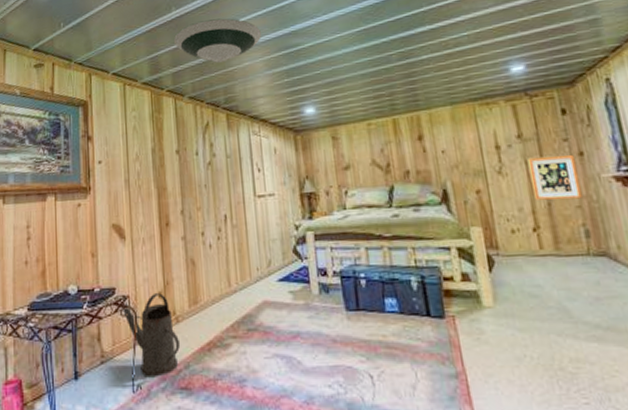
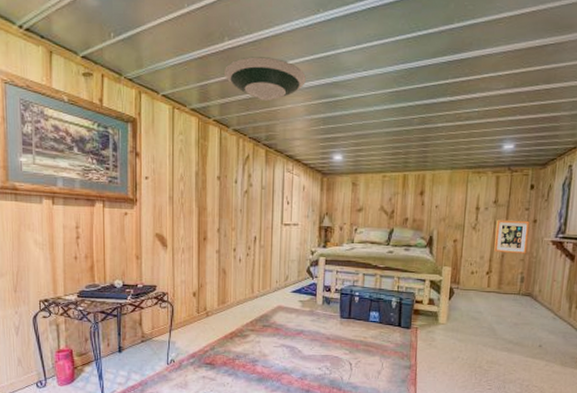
watering can: present [122,293,181,378] -> none [161,293,209,355]

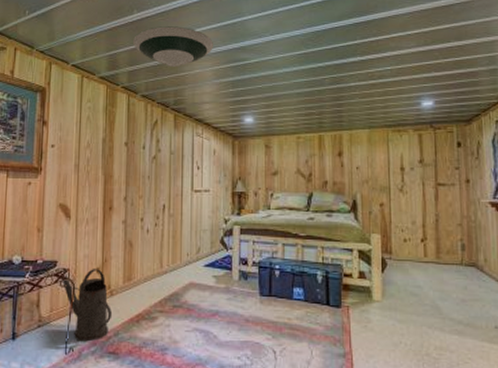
watering can: none [161,293,209,355] -> present [61,269,113,342]
wall art: present [494,219,530,254] -> none [425,180,464,218]

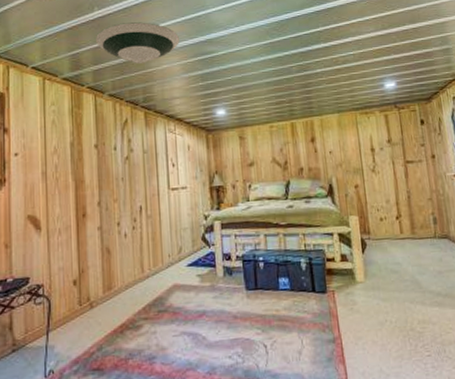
watering can: present [61,269,113,342] -> none [35,281,94,362]

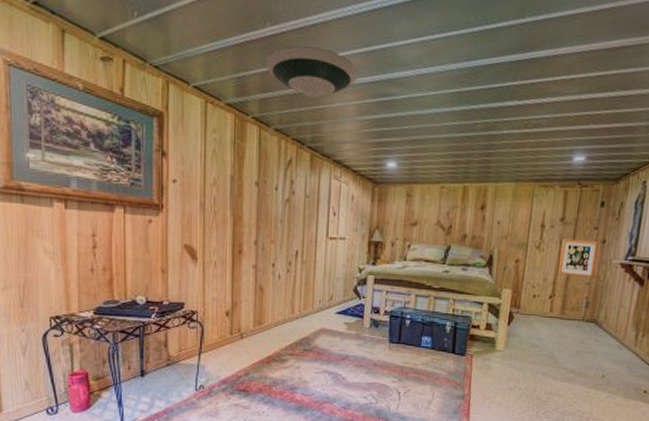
wall art: none [395,157,433,194] -> present [558,239,598,277]

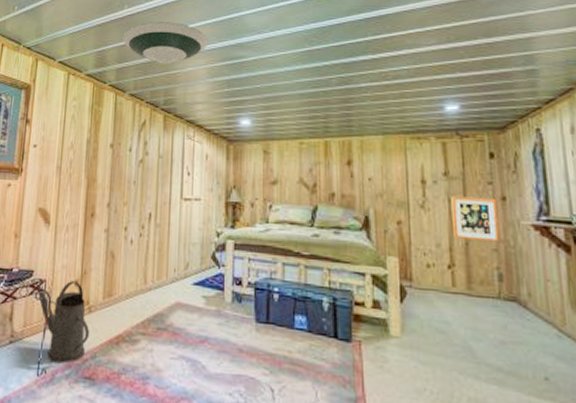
watering can: none [189,312,243,380] -> present [37,281,90,364]

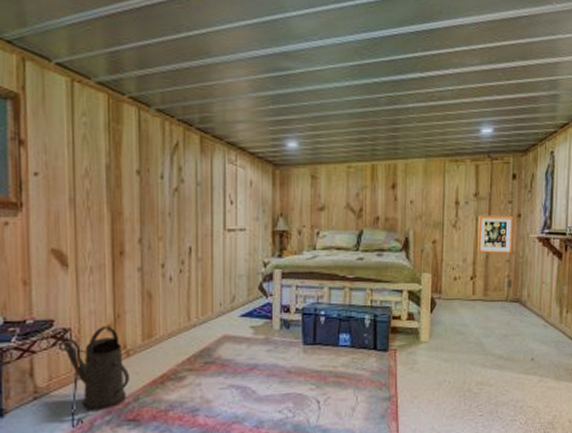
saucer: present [122,22,208,64] -> none [140,17,248,73]

